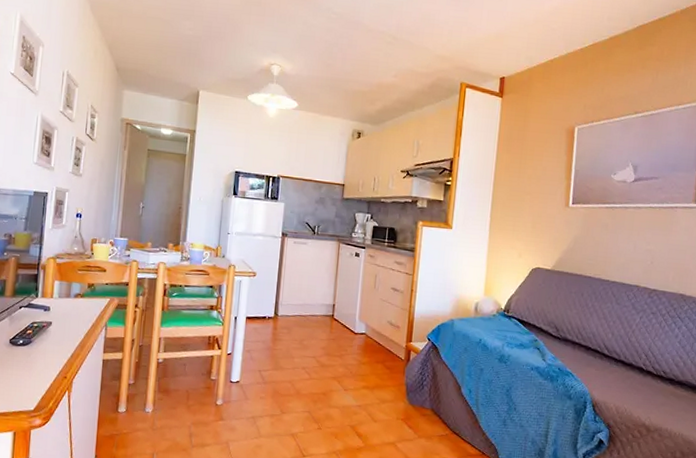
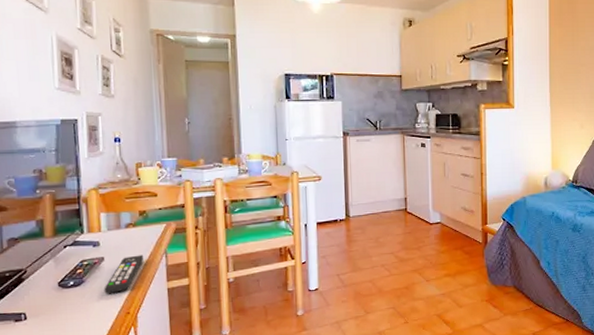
remote control: none [47,324,86,357] -> present [104,255,143,295]

